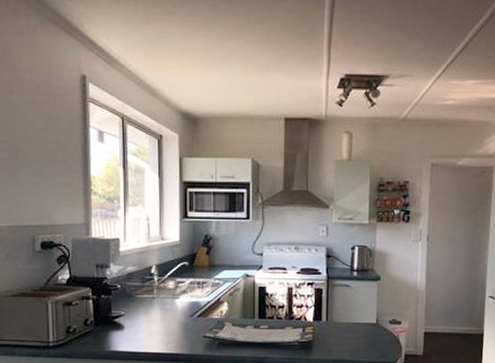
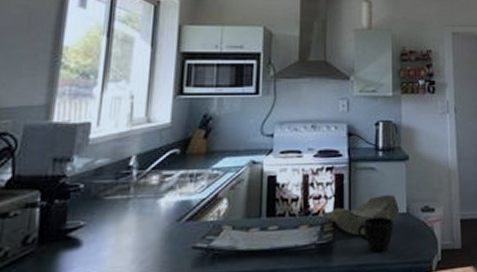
decorative bowl: none [304,308,370,338] -> present [322,195,400,236]
cup: none [333,325,364,352] -> present [358,217,393,253]

